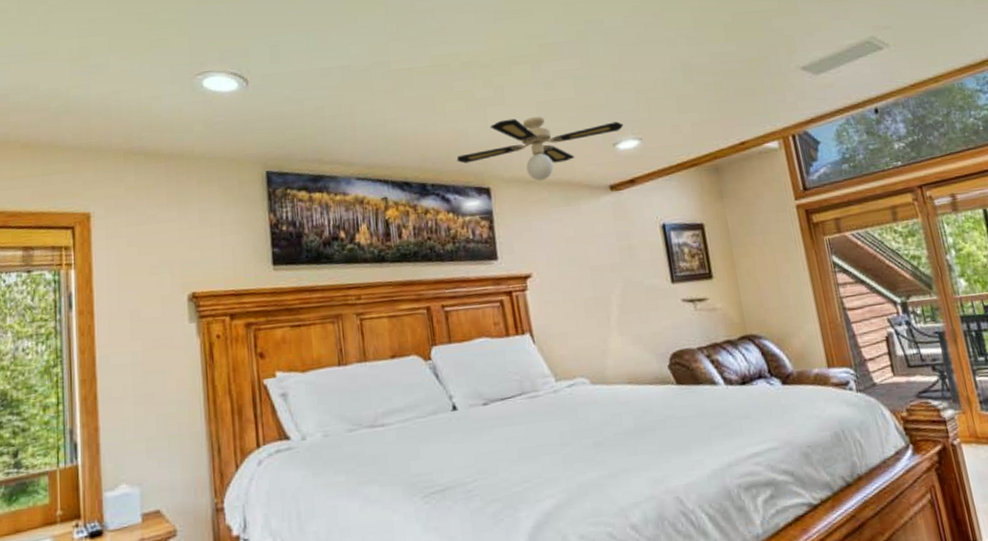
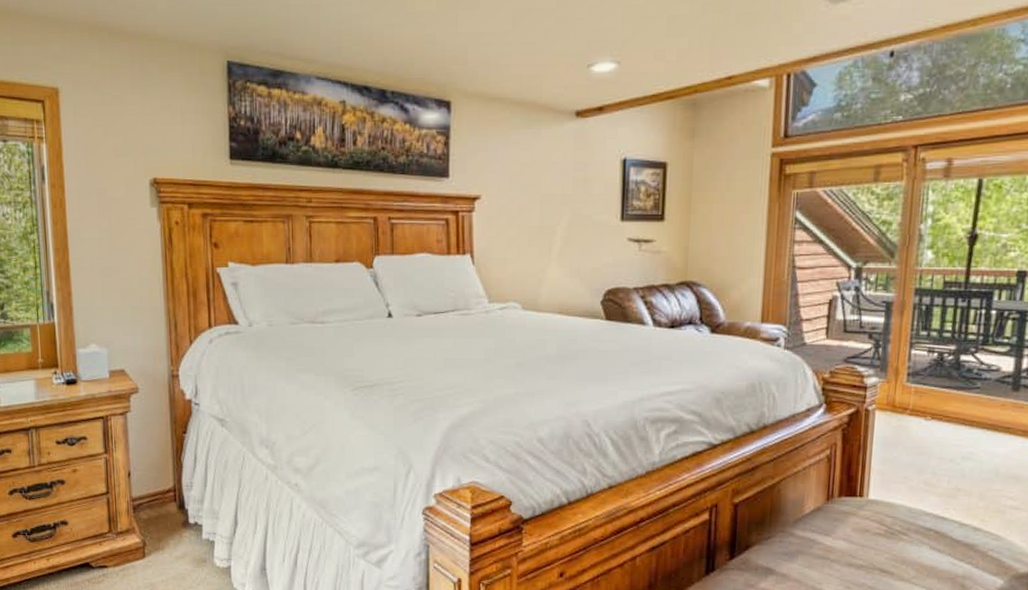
ceiling fan: present [456,117,624,181] -> none [420,26,603,99]

